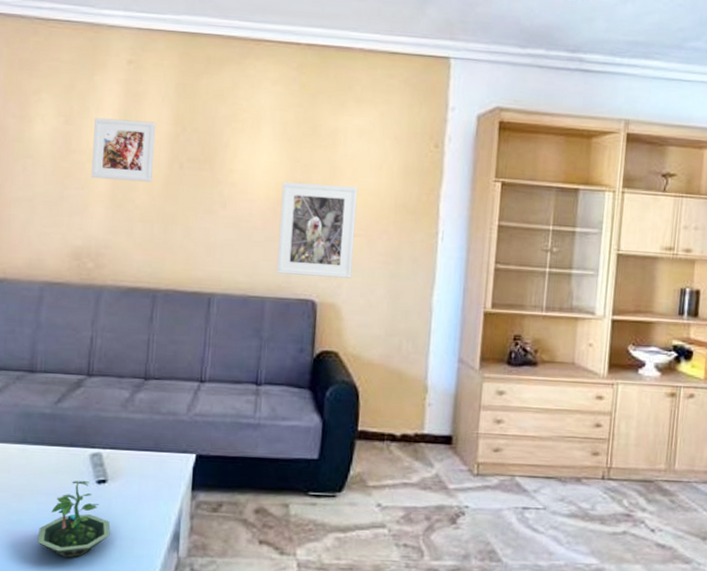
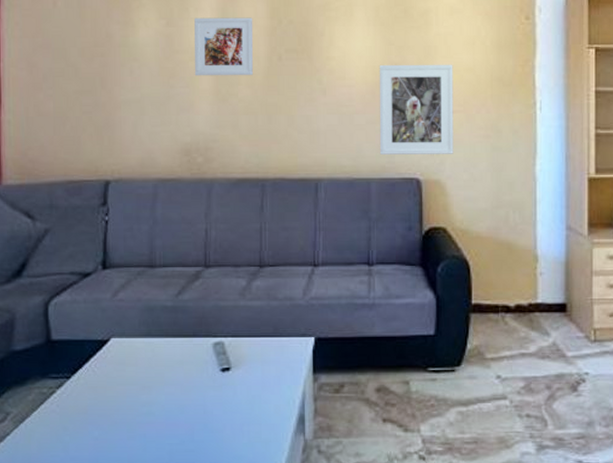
terrarium: present [37,480,111,558] -> none [168,369,237,446]

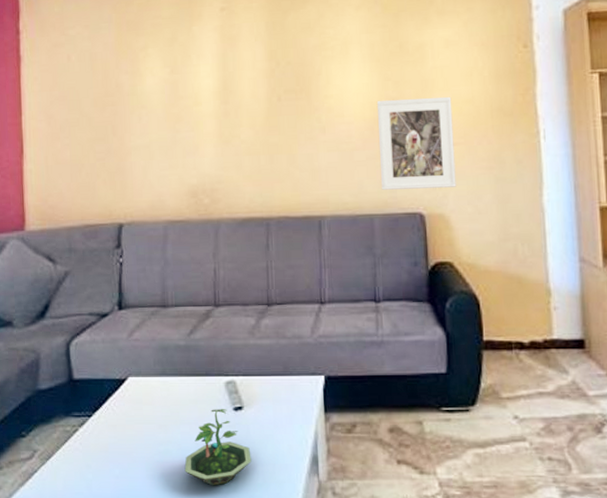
terrarium: none [168,369,237,446] -> present [184,408,252,486]
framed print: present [194,17,254,76] -> none [197,61,254,120]

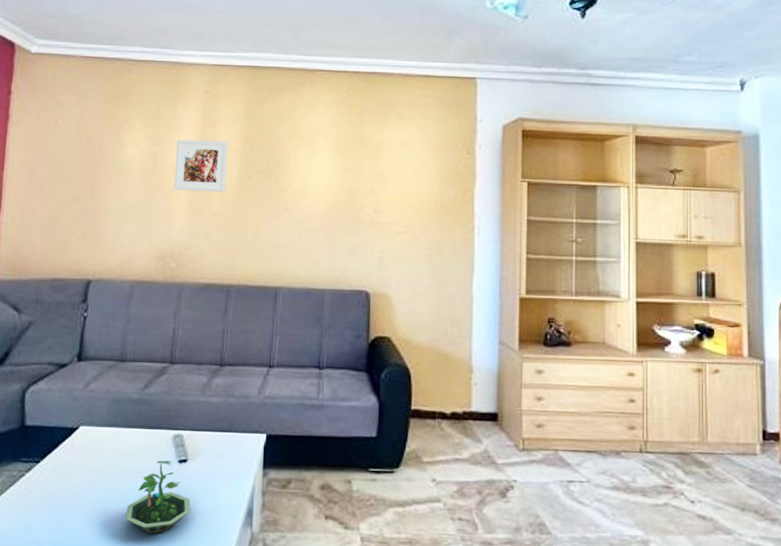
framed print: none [197,61,254,120] -> present [173,139,229,193]
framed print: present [376,96,456,190] -> none [333,187,402,271]

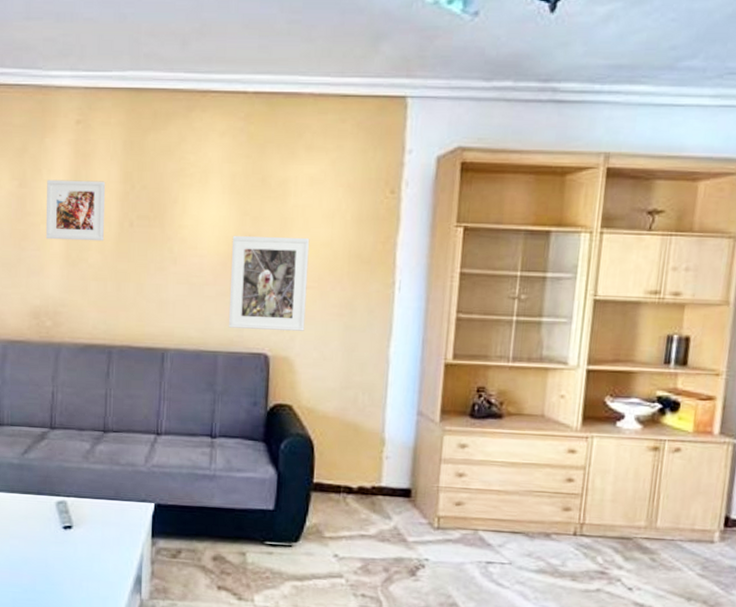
terrarium: present [125,460,191,534] -> none [11,526,77,597]
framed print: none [333,187,402,271] -> present [228,235,310,331]

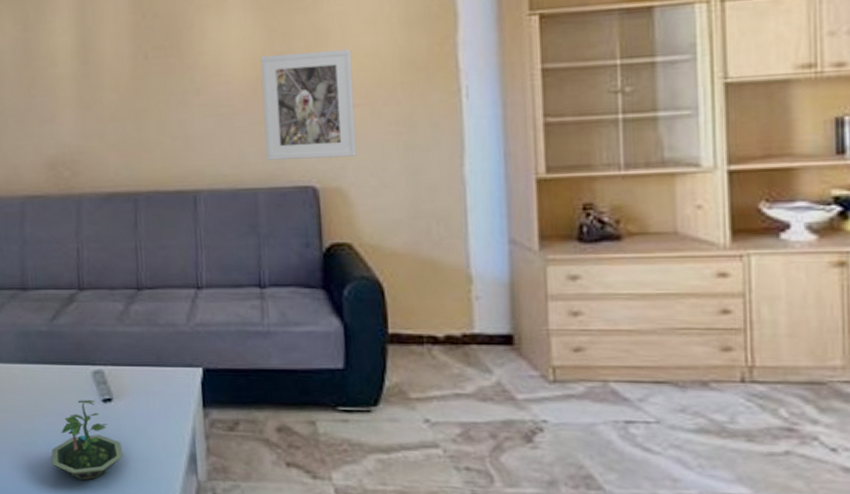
terrarium: none [11,526,77,597] -> present [51,399,123,481]
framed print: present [45,179,106,242] -> none [52,14,118,84]

